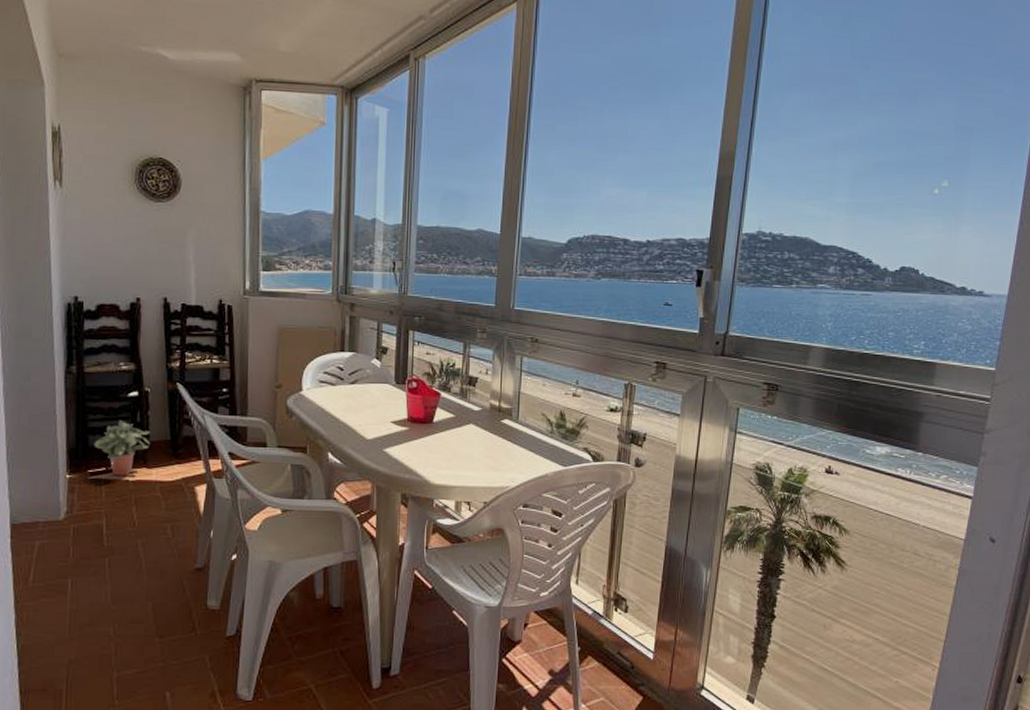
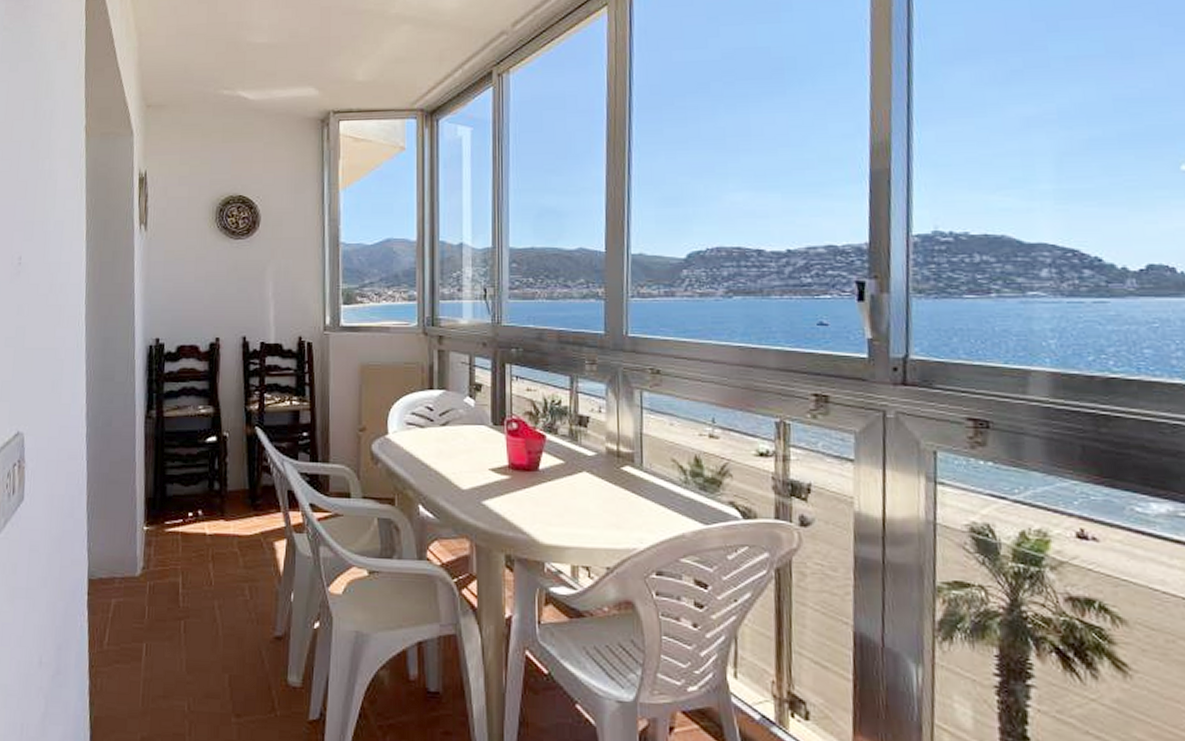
potted plant: present [94,419,150,477] -> none [171,467,228,529]

